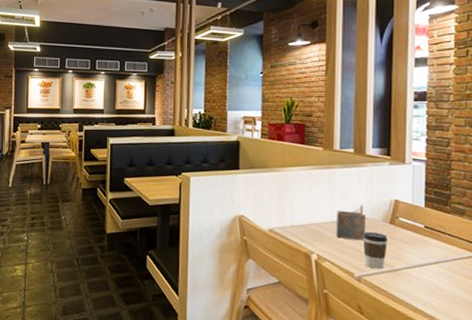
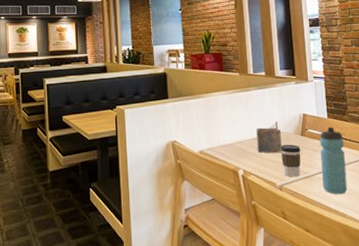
water bottle: none [410,217,442,294] -> present [319,127,348,194]

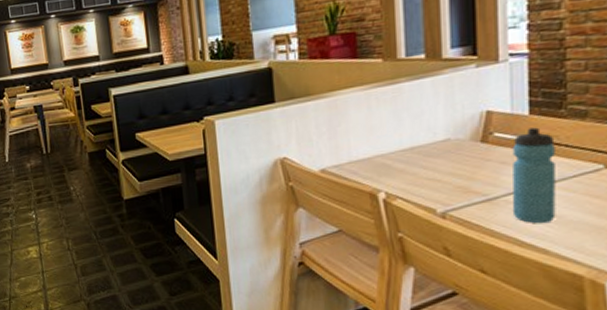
napkin holder: present [256,121,282,153] -> none [408,123,448,169]
coffee cup: present [280,144,301,177] -> none [444,155,479,201]

